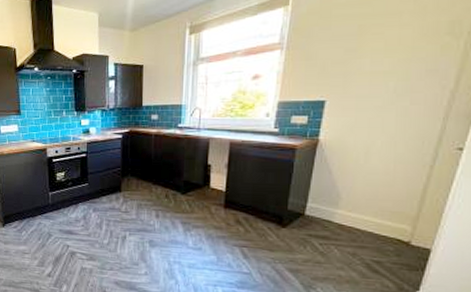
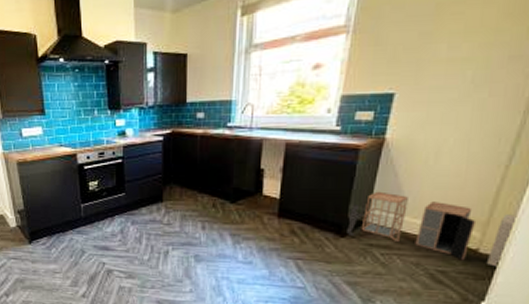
storage cabinet: none [287,186,443,259] -> present [347,191,516,267]

